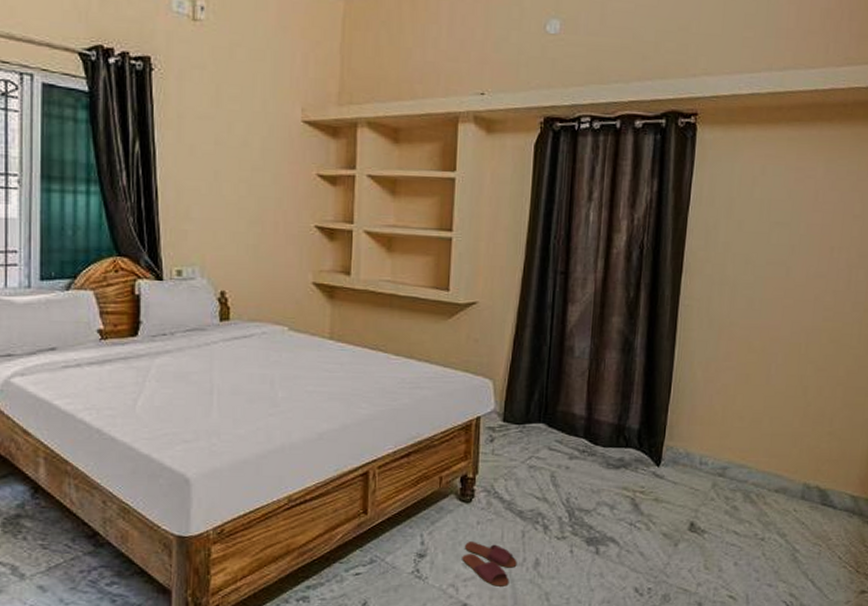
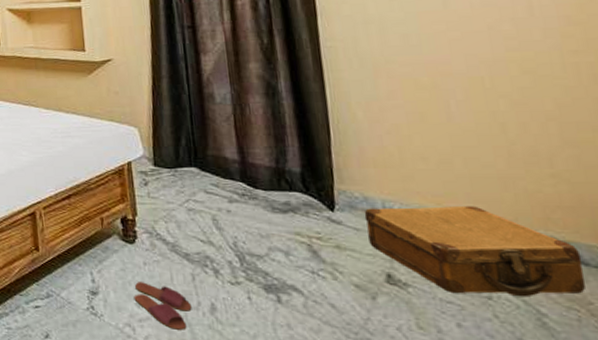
suitcase: none [682,460,833,537] -> present [364,205,586,297]

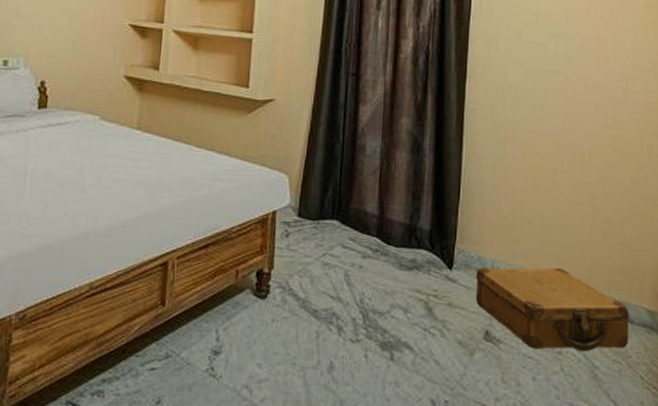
slippers: present [134,282,192,330] -> none [256,340,312,391]

